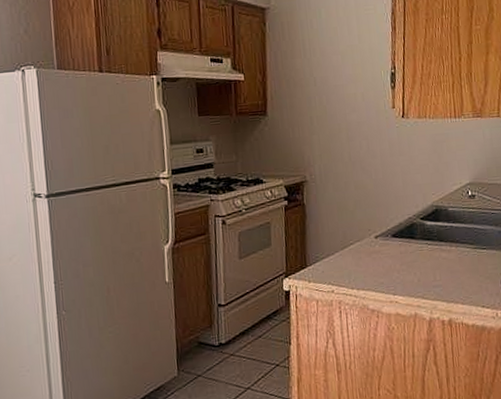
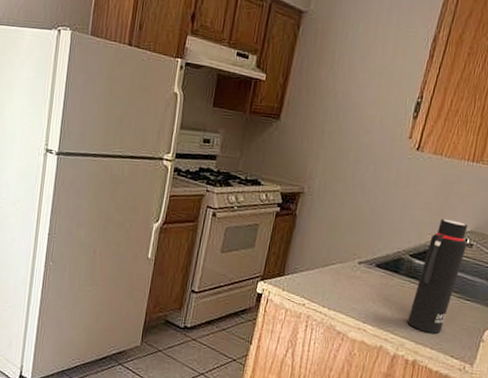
water bottle: none [433,176,470,290] -> present [408,218,468,334]

